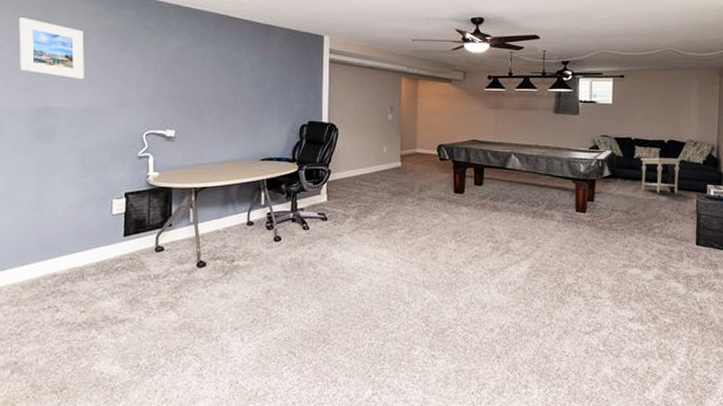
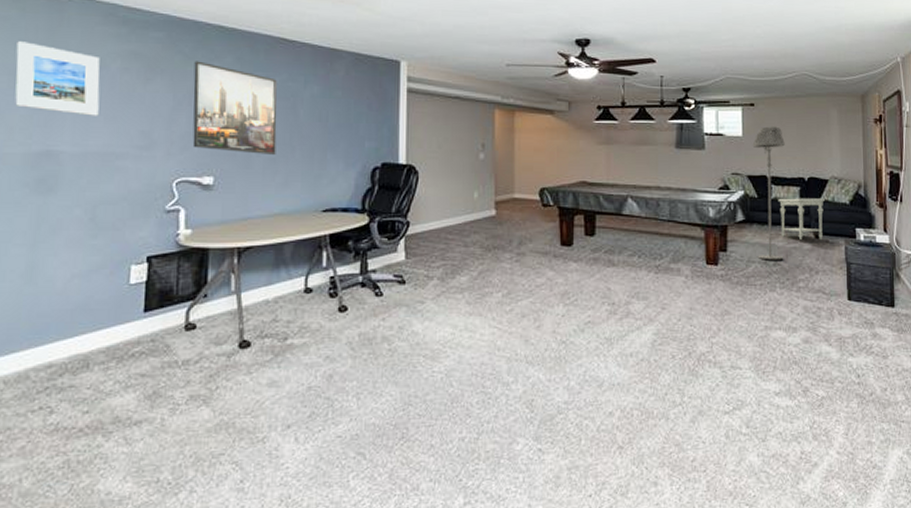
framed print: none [157,34,224,113] -> present [192,61,277,155]
floor lamp: none [620,95,649,210] -> present [752,126,785,260]

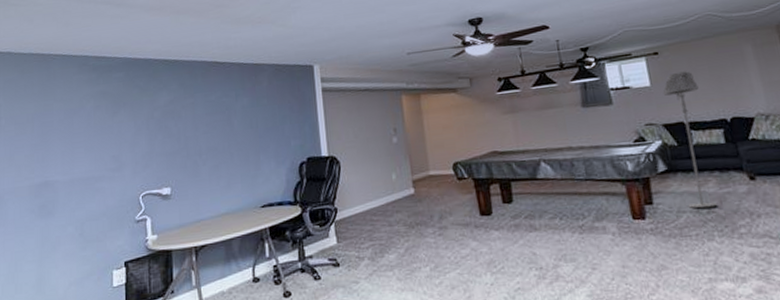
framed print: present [15,41,100,116] -> none [19,96,80,149]
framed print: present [192,61,277,155] -> none [148,91,218,165]
side table: present [778,198,826,240] -> none [700,137,759,183]

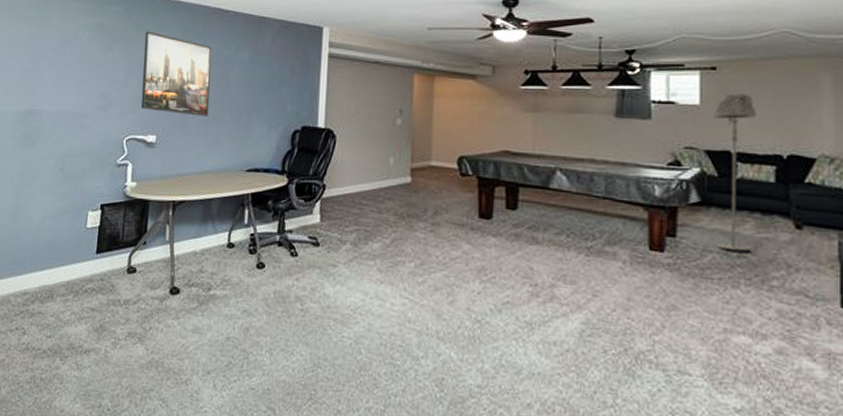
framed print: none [148,91,218,165] -> present [140,31,212,116]

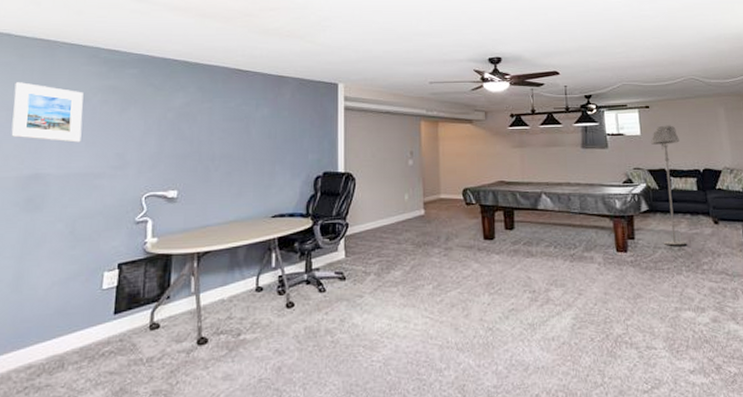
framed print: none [11,18,74,81] -> present [11,82,84,143]
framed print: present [140,31,212,116] -> none [160,91,233,169]

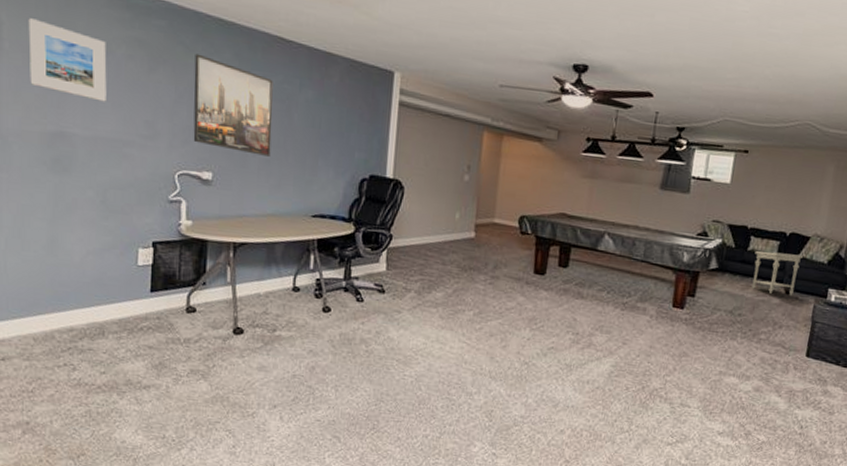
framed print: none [160,91,233,169] -> present [193,53,273,157]
floor lamp: present [650,125,686,246] -> none [724,175,773,311]
side table: none [677,187,721,226] -> present [751,250,804,296]

